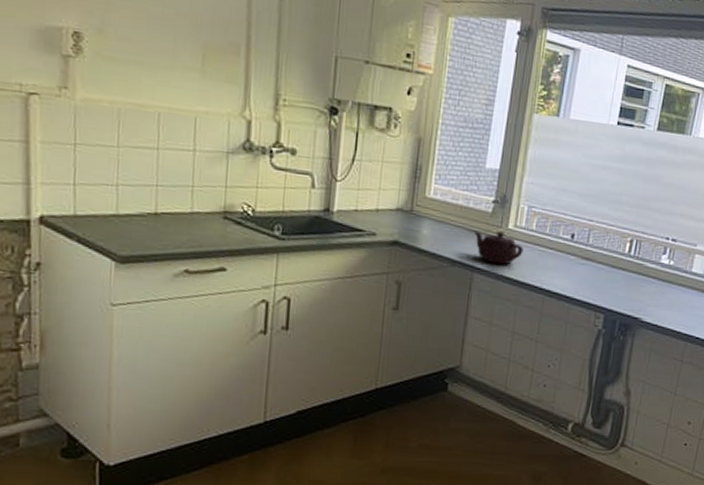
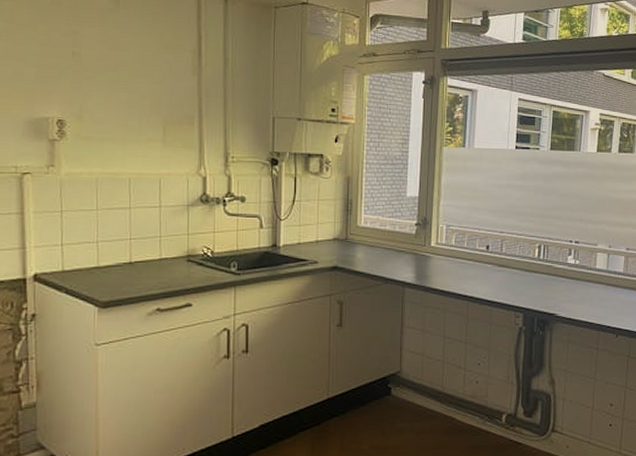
teapot: present [473,231,524,265] -> none [401,249,446,278]

